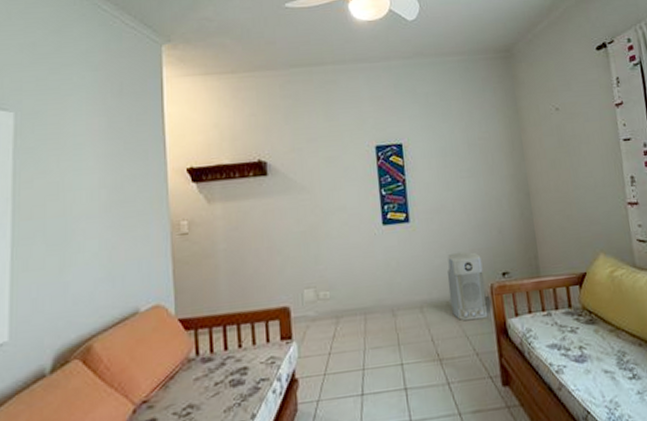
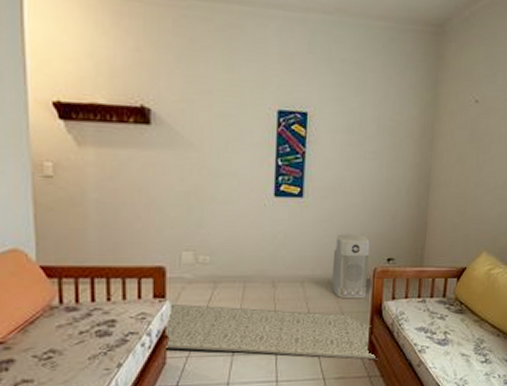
rug: none [295,337,514,394] -> present [166,304,378,360]

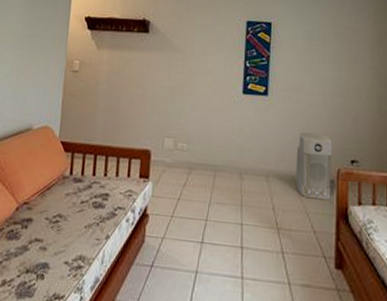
rug: present [166,304,378,360] -> none [147,186,346,271]

